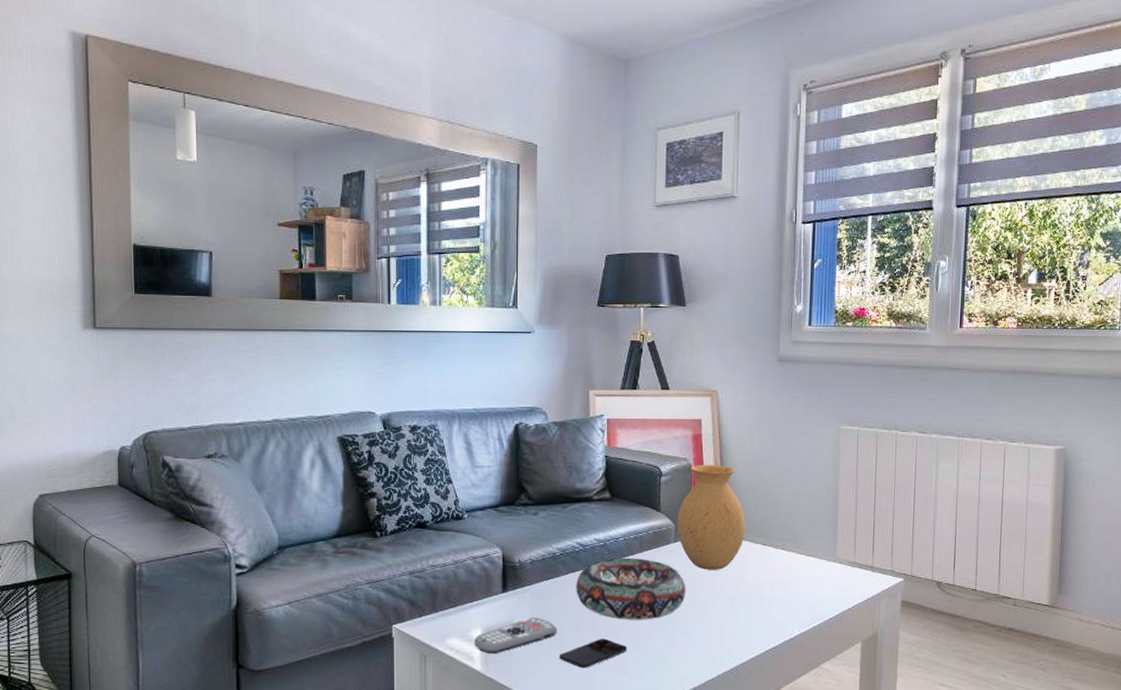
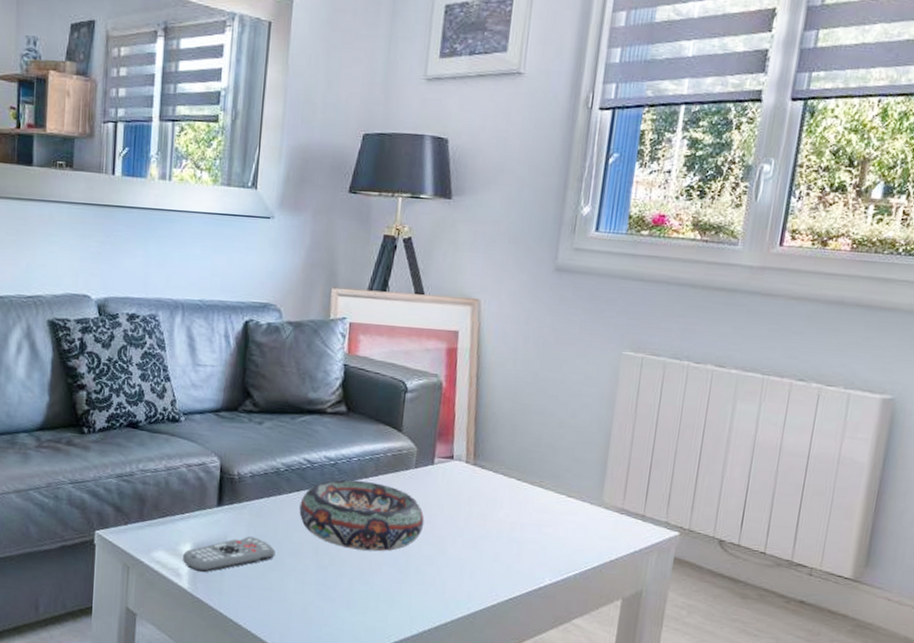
smartphone: present [558,638,628,669] -> none [274,567,353,598]
vase: present [677,465,746,570] -> none [419,383,500,504]

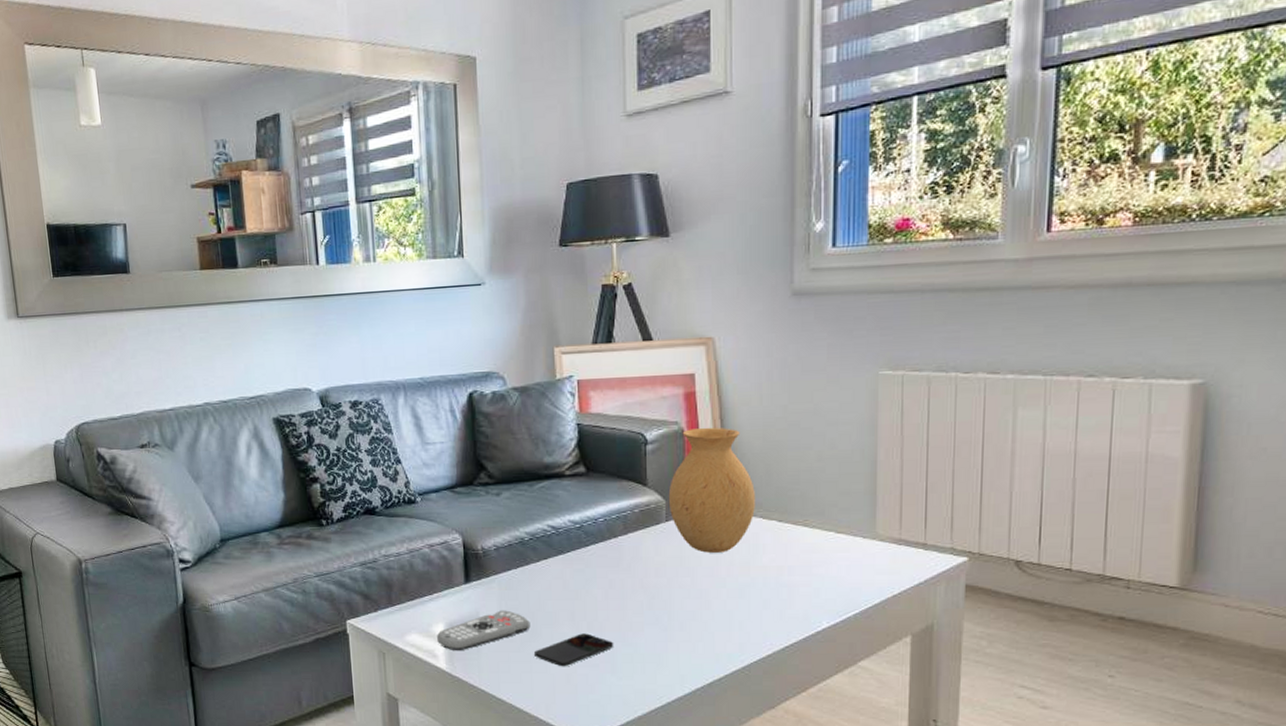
smartphone: none [274,567,353,598] -> present [533,633,614,667]
decorative bowl: present [299,479,425,552] -> none [549,541,683,612]
vase: none [419,383,500,504] -> present [668,428,756,553]

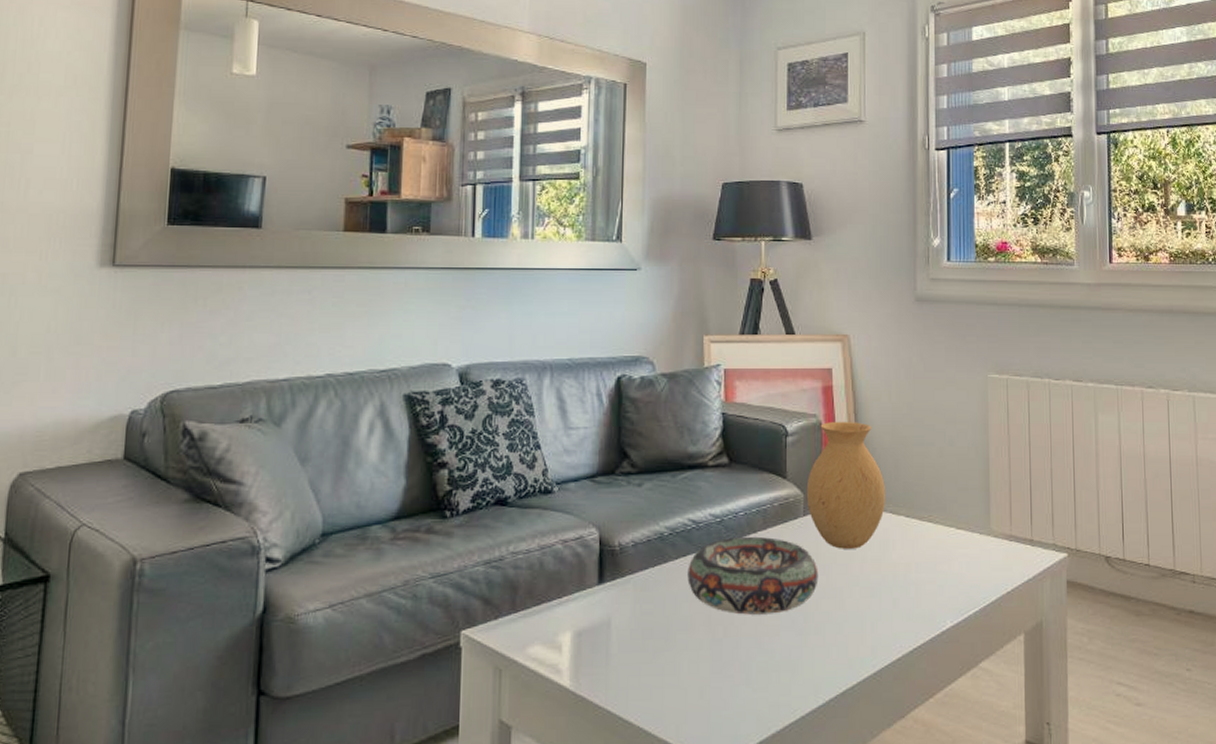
remote control: present [436,610,531,650] -> none [561,615,665,664]
smartphone: present [533,633,614,667] -> none [666,639,750,680]
decorative bowl: none [549,541,683,612] -> present [687,536,819,615]

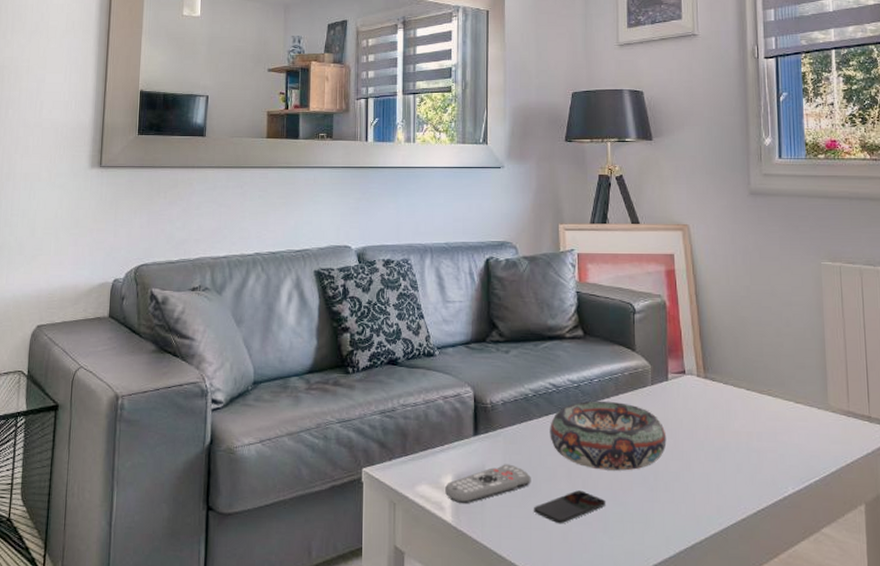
remote control: none [561,615,665,664] -> present [444,464,531,503]
smartphone: none [666,639,750,680] -> present [533,490,606,524]
vase: present [806,422,886,549] -> none [653,302,727,417]

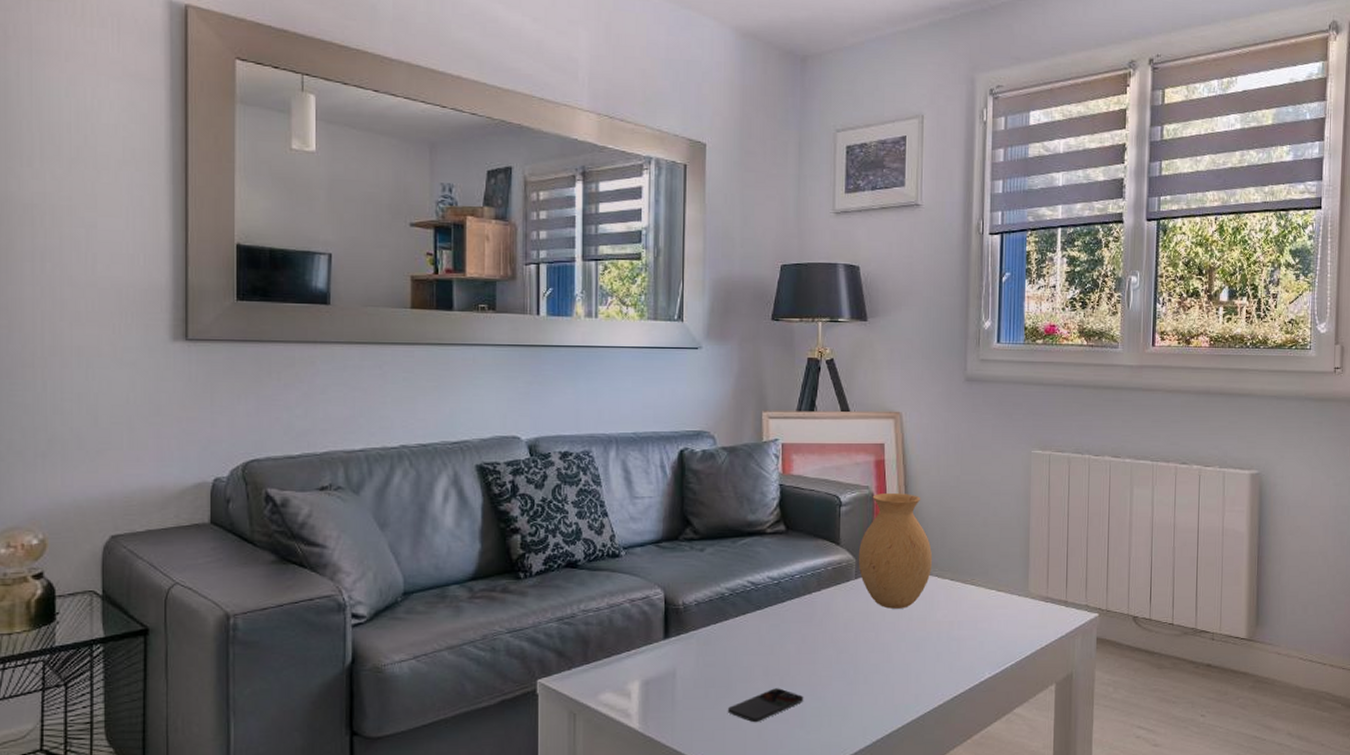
remote control: present [444,464,531,503] -> none [630,666,726,709]
decorative bowl: present [550,400,667,471] -> none [747,597,868,667]
vase: none [653,302,727,417] -> present [858,494,933,609]

